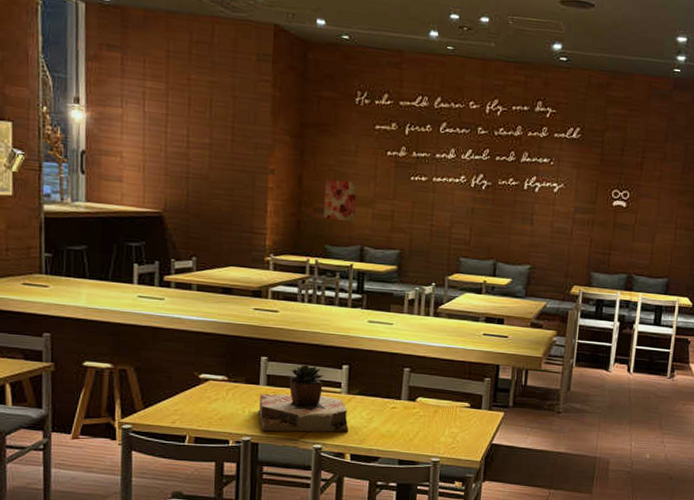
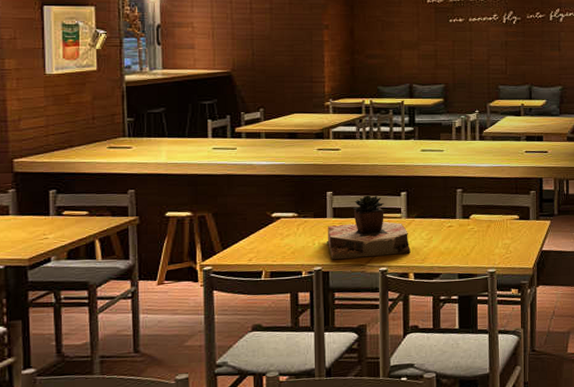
wall art: present [323,179,357,221] -> none [374,28,403,63]

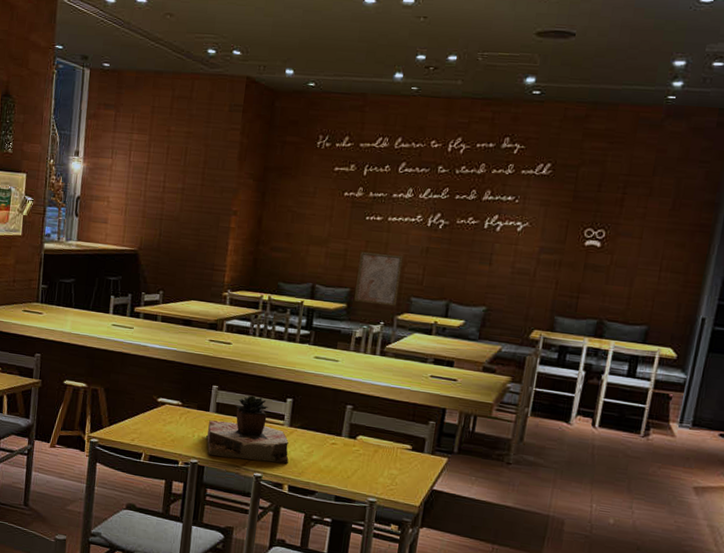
wall art: none [449,50,488,96] -> present [354,251,404,307]

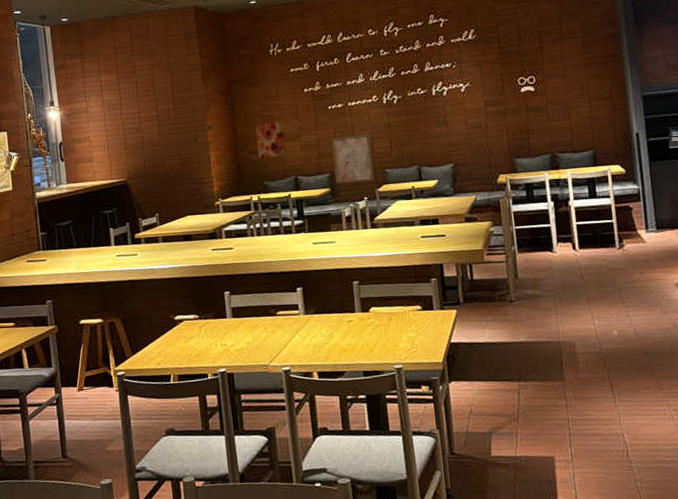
succulent plant: present [207,395,289,464] -> none [228,292,312,361]
wall art: none [279,219,313,260] -> present [255,121,286,159]

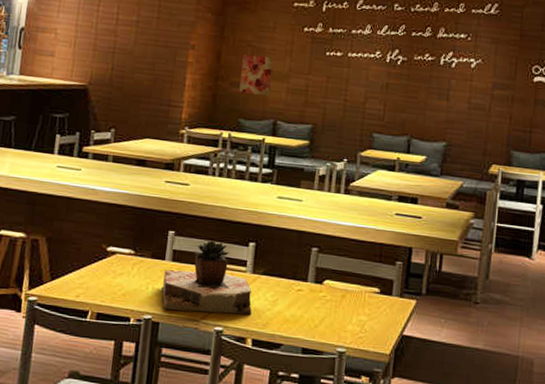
succulent plant: none [228,292,312,361] -> present [162,240,252,315]
wall art: present [331,134,375,184] -> none [317,87,364,143]

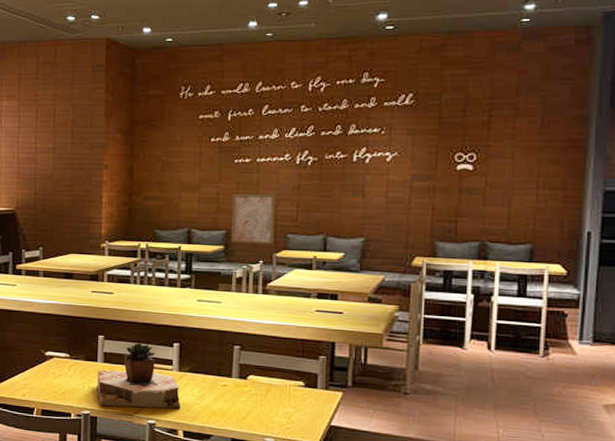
wall art: present [239,54,274,96] -> none [153,169,183,206]
wall art: none [317,87,364,143] -> present [231,193,276,245]

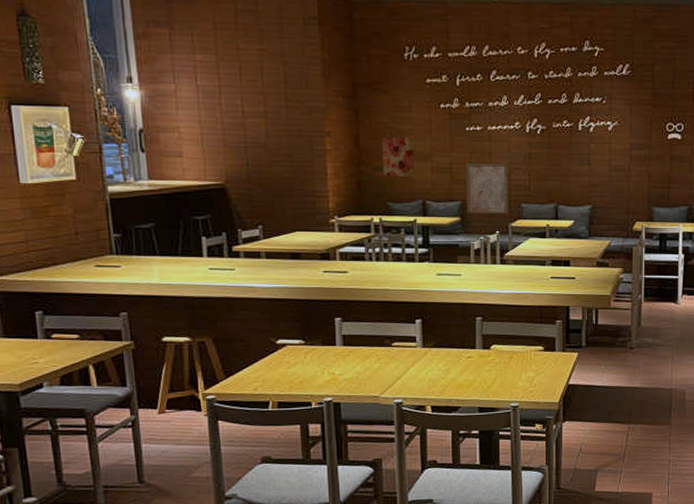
succulent plant: present [97,343,181,409] -> none [338,322,427,391]
wall art: none [153,169,183,206] -> present [382,136,415,177]

